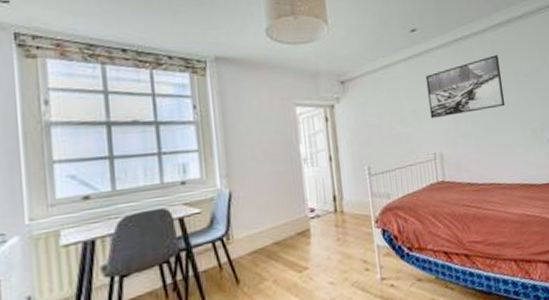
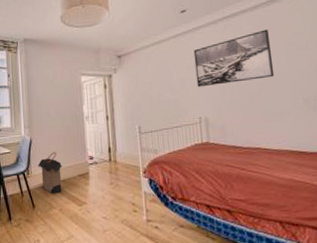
laundry hamper: none [241,206,276,262] -> present [37,152,63,194]

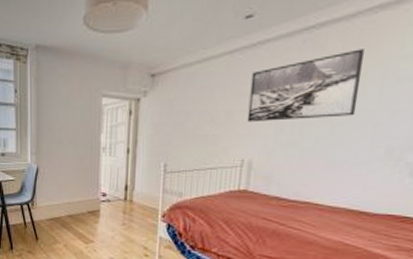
laundry hamper: present [37,152,63,194] -> none [43,184,72,229]

